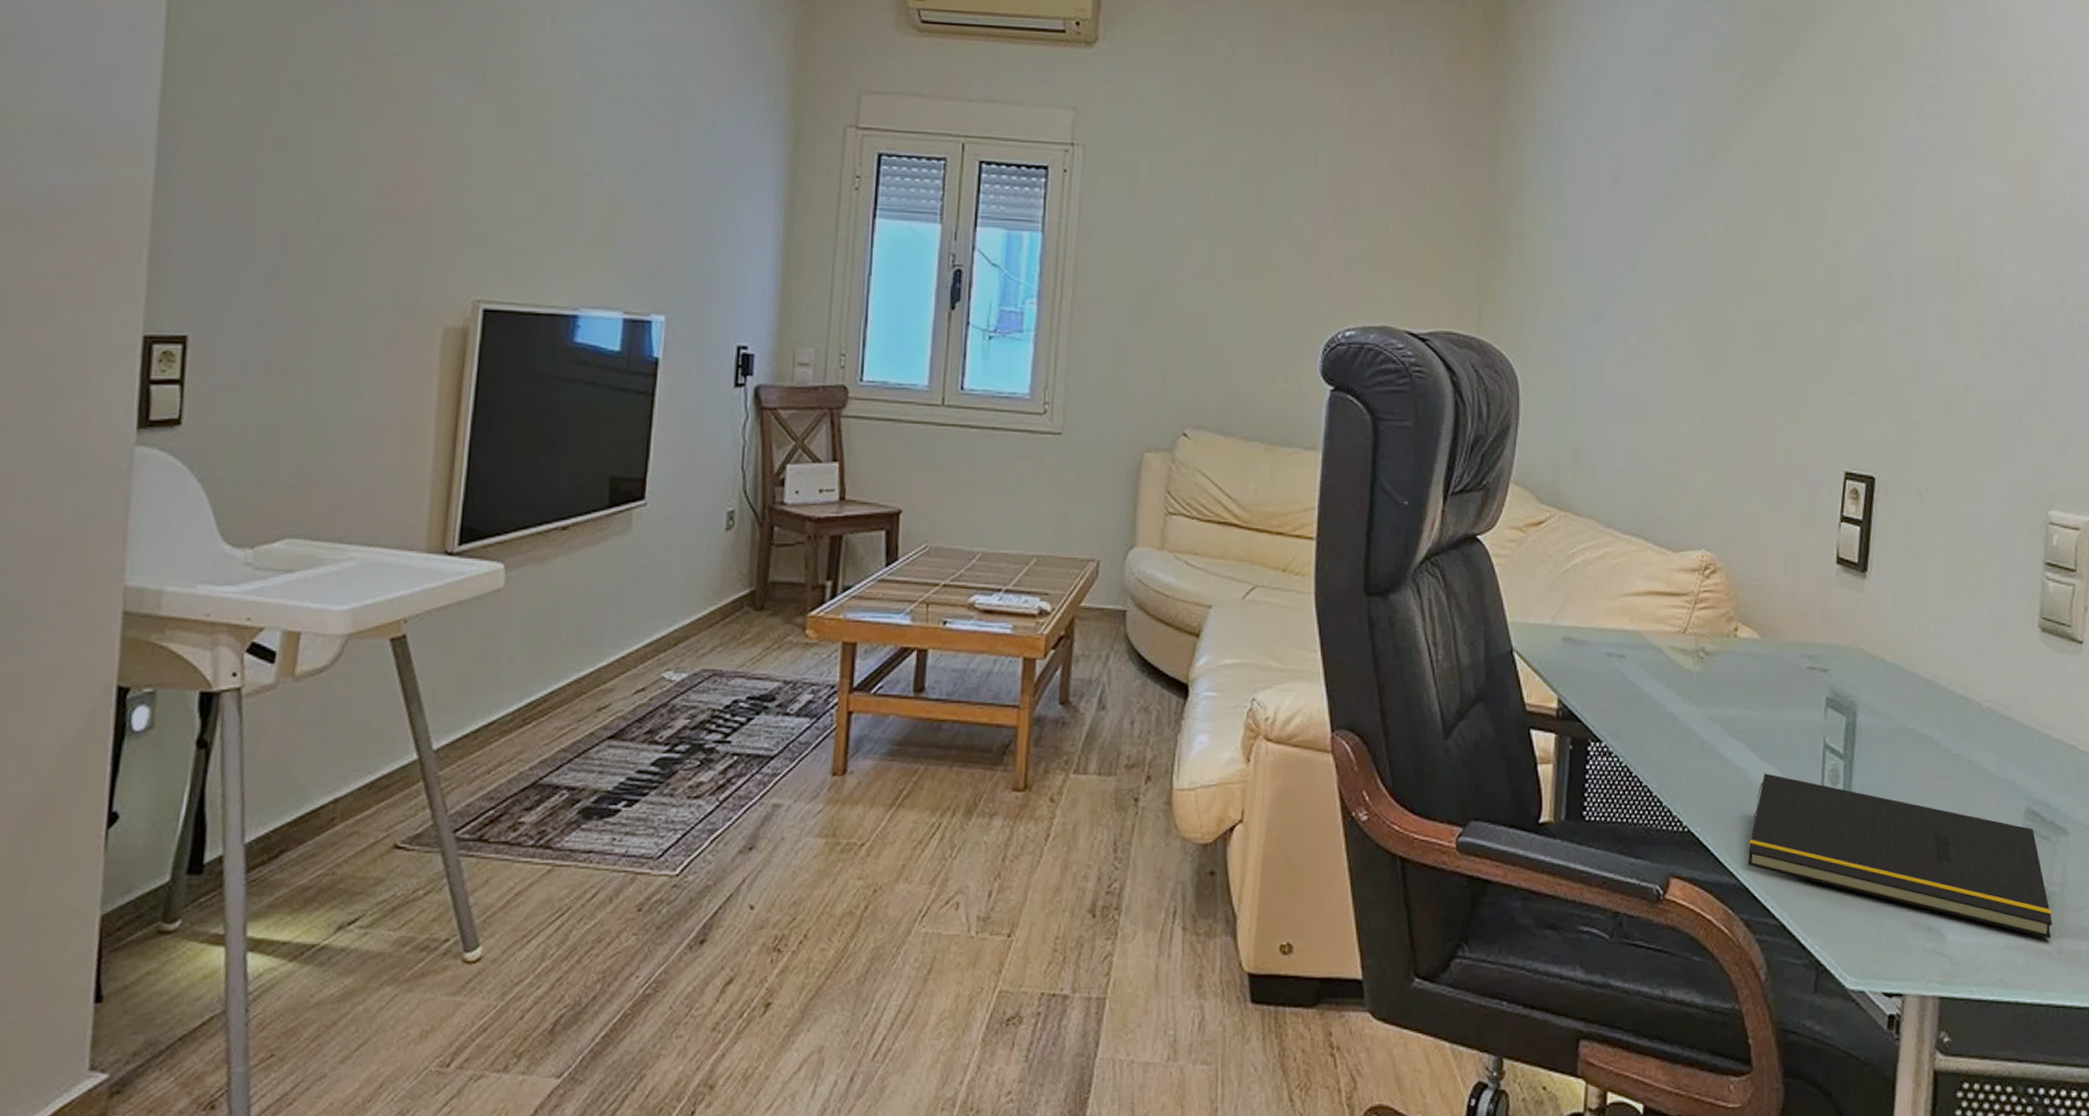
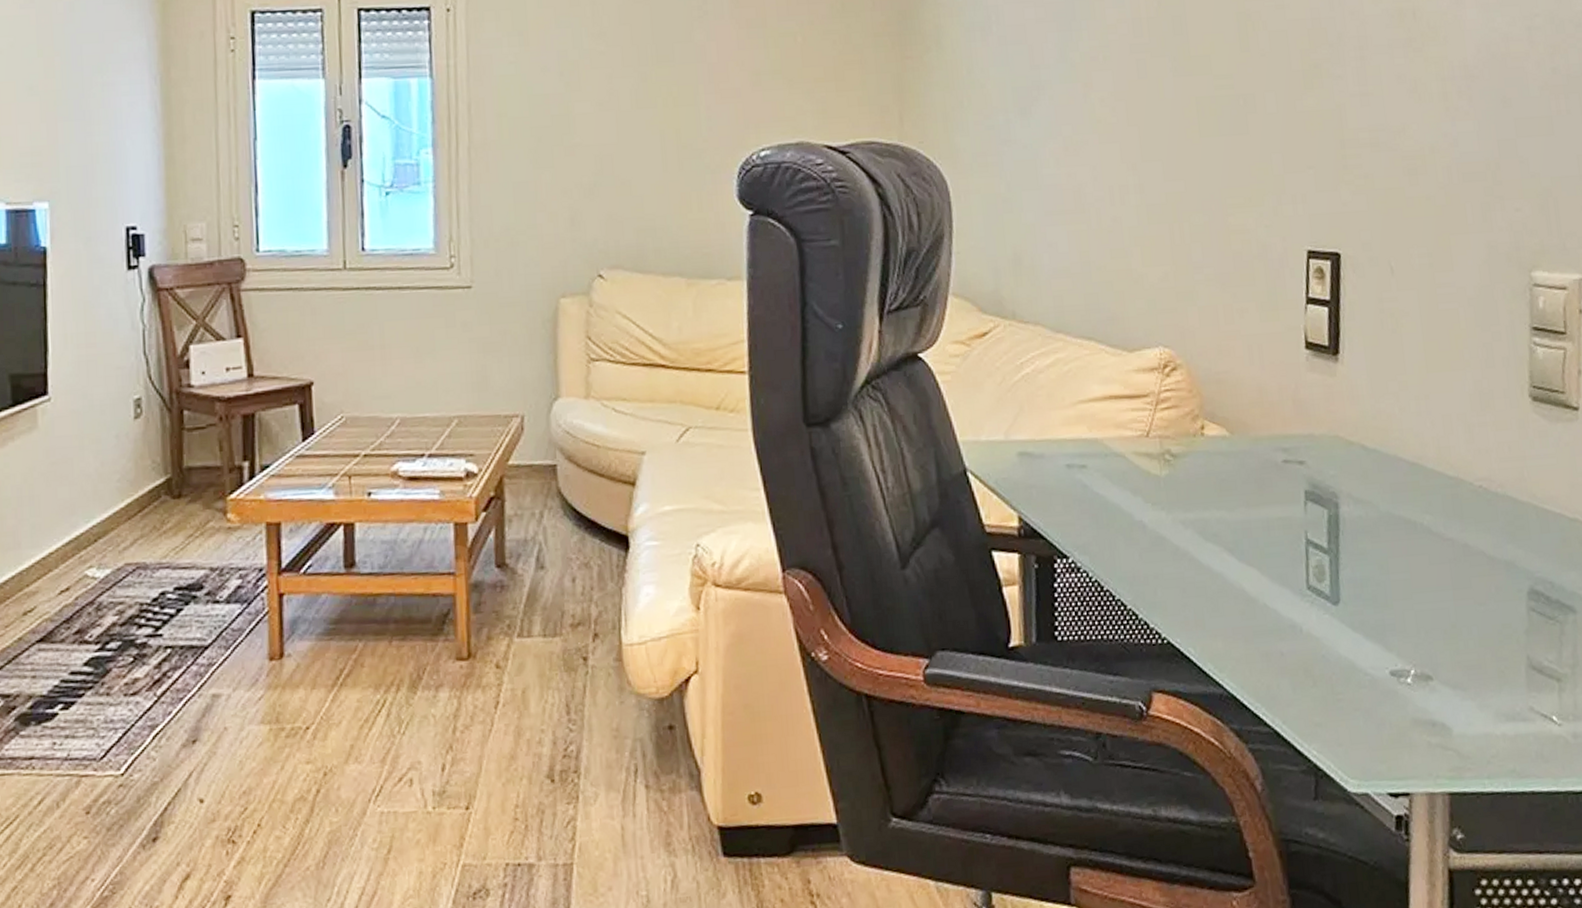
notepad: present [1747,773,2053,938] -> none [1233,575,1566,723]

